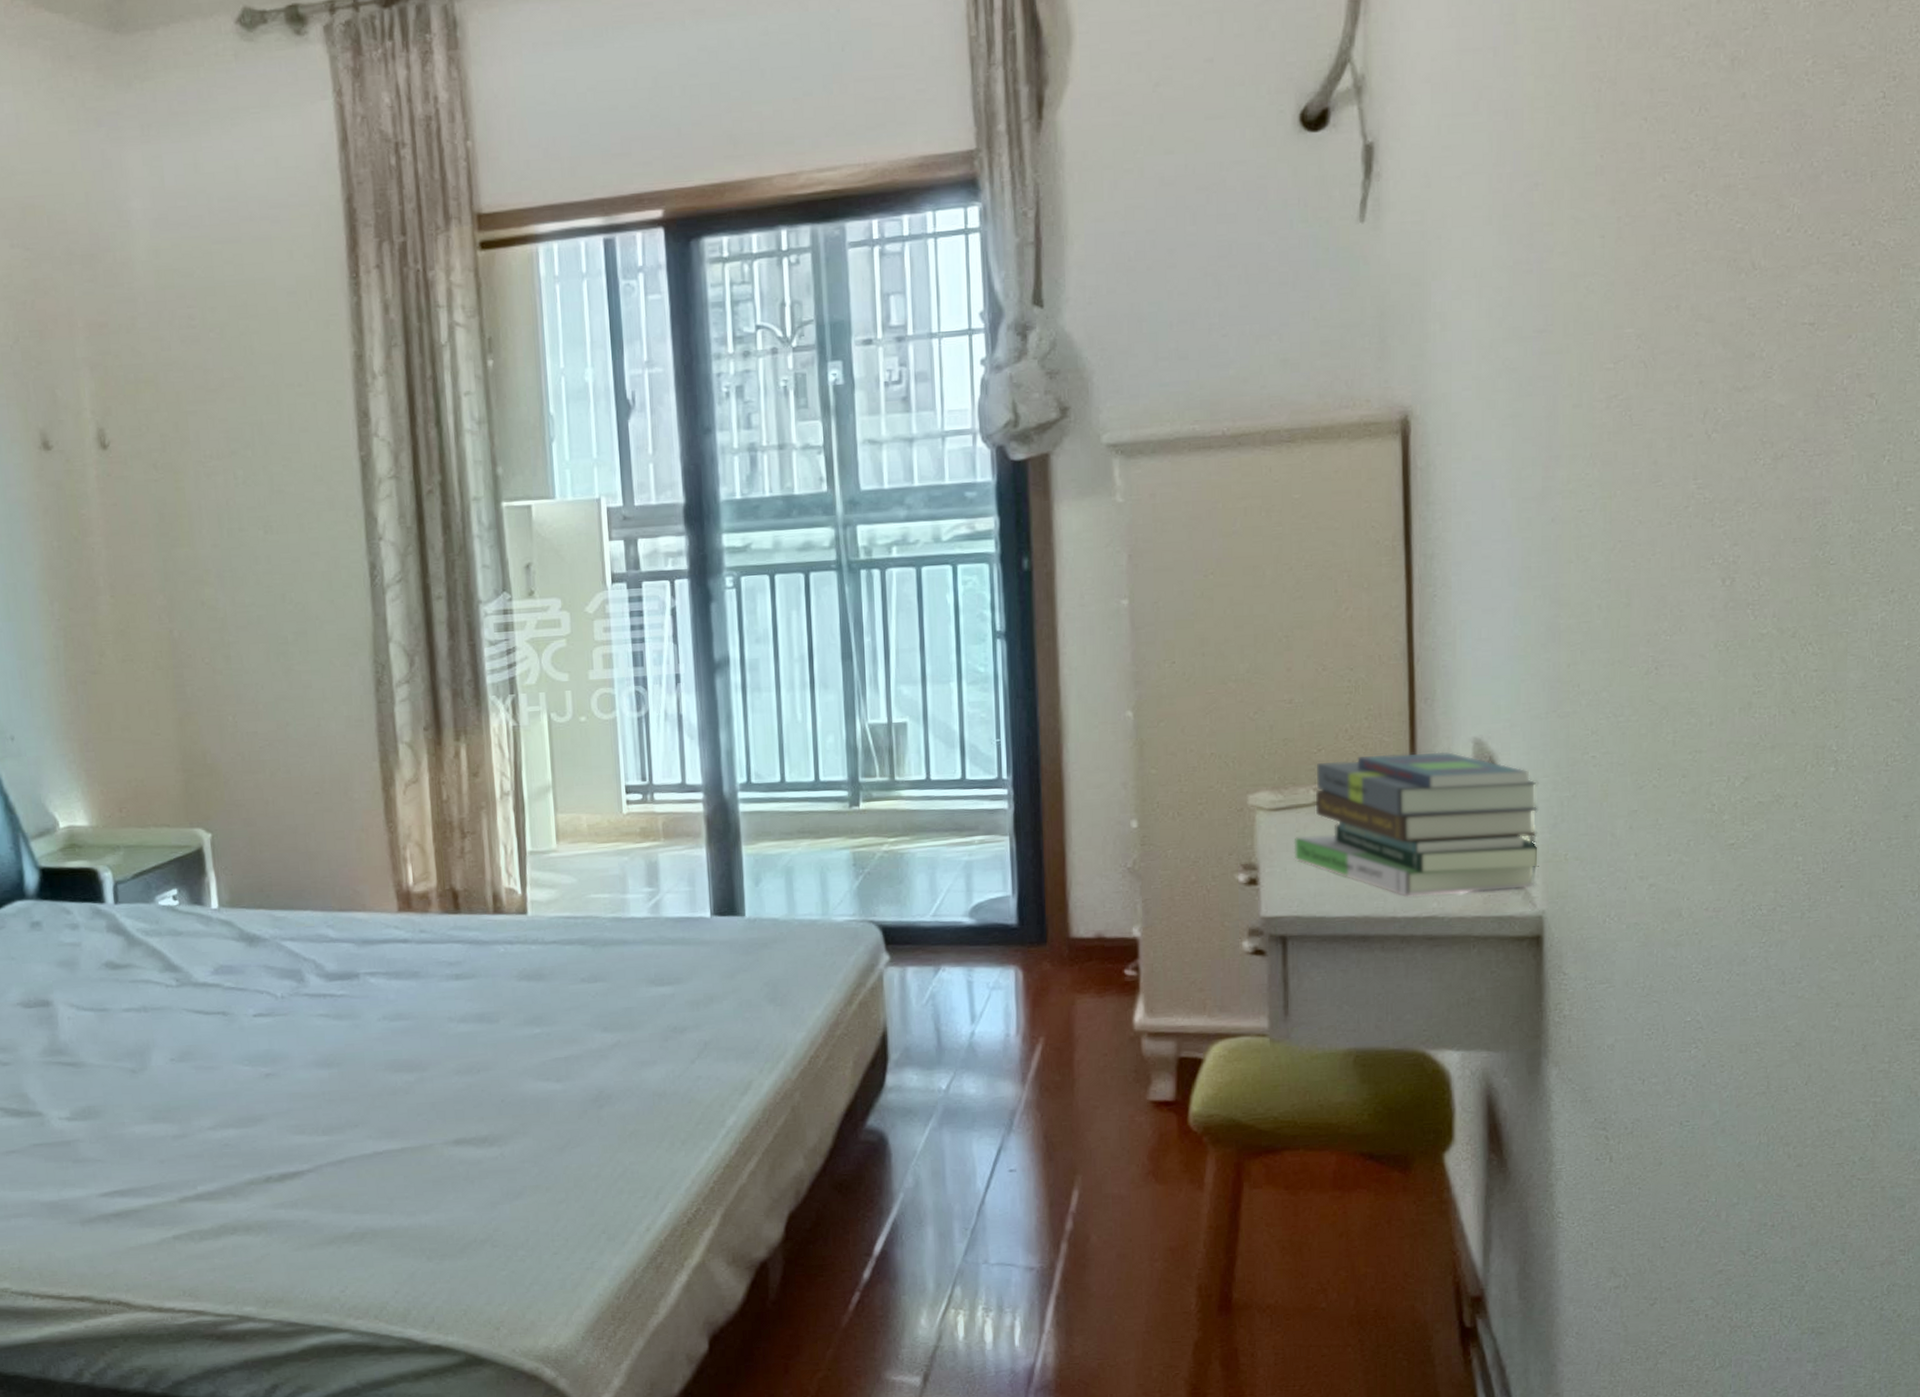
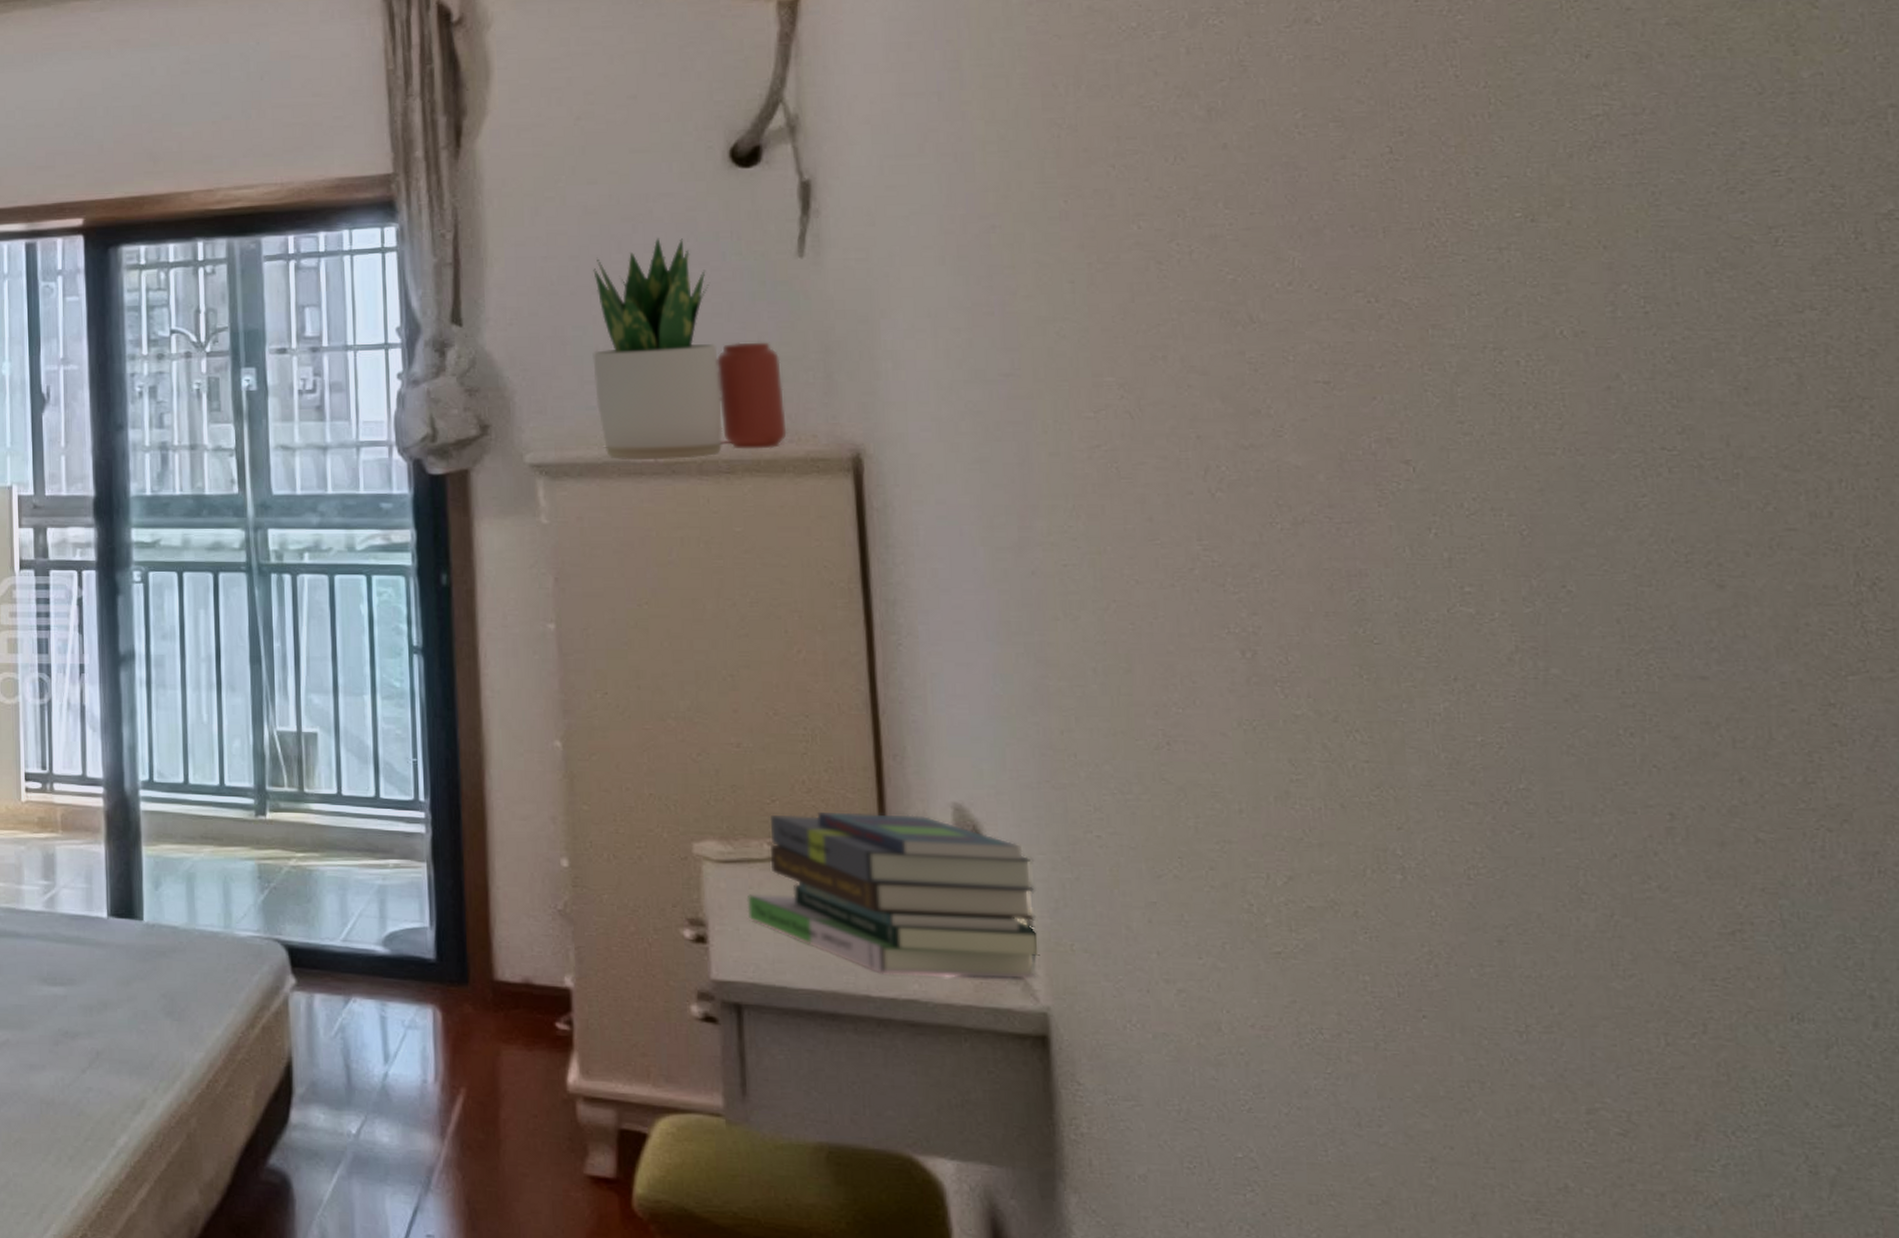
planter: none [1167,207,1285,435] -> present [592,238,723,461]
vase: none [1282,309,1343,418] -> present [717,342,787,449]

